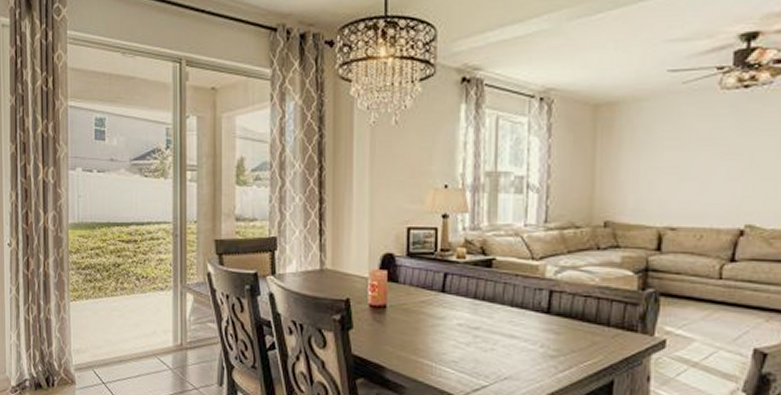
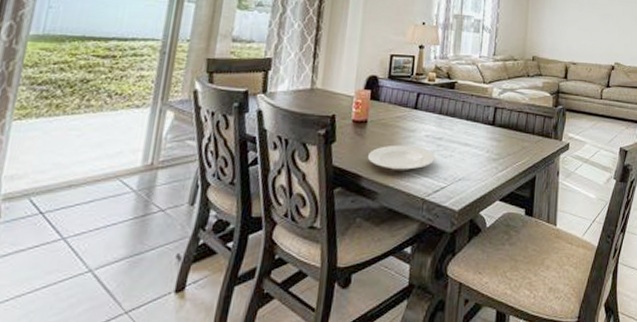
plate: none [390,334,472,365] -> present [367,145,435,171]

